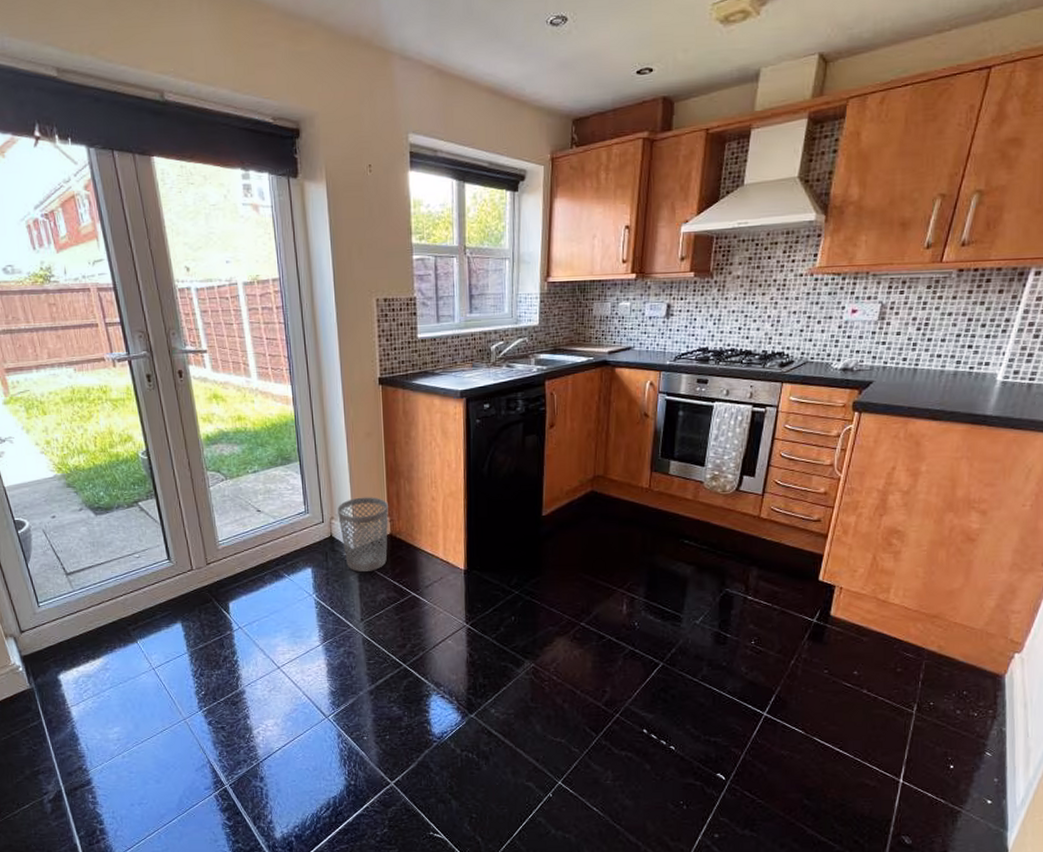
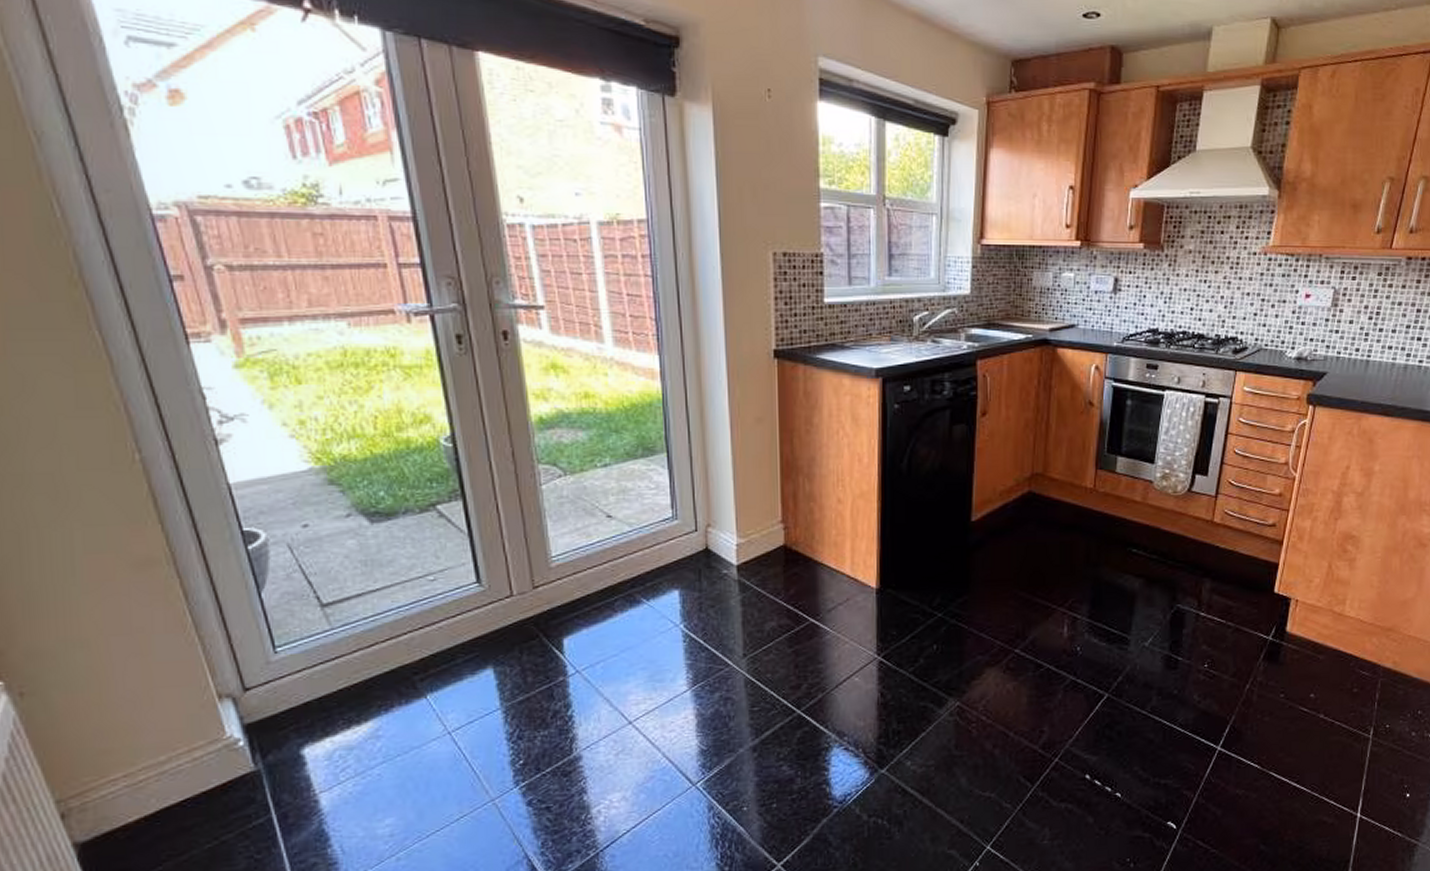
wastebasket: present [338,497,389,572] -> none [716,498,782,594]

